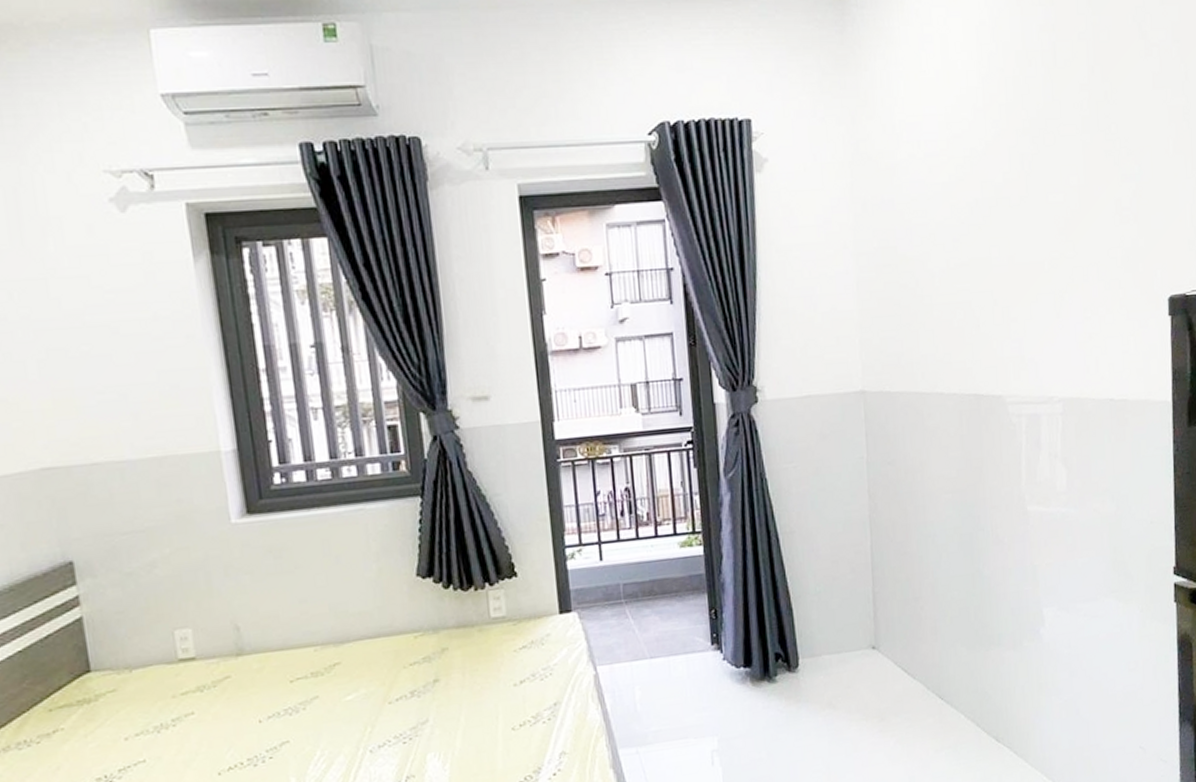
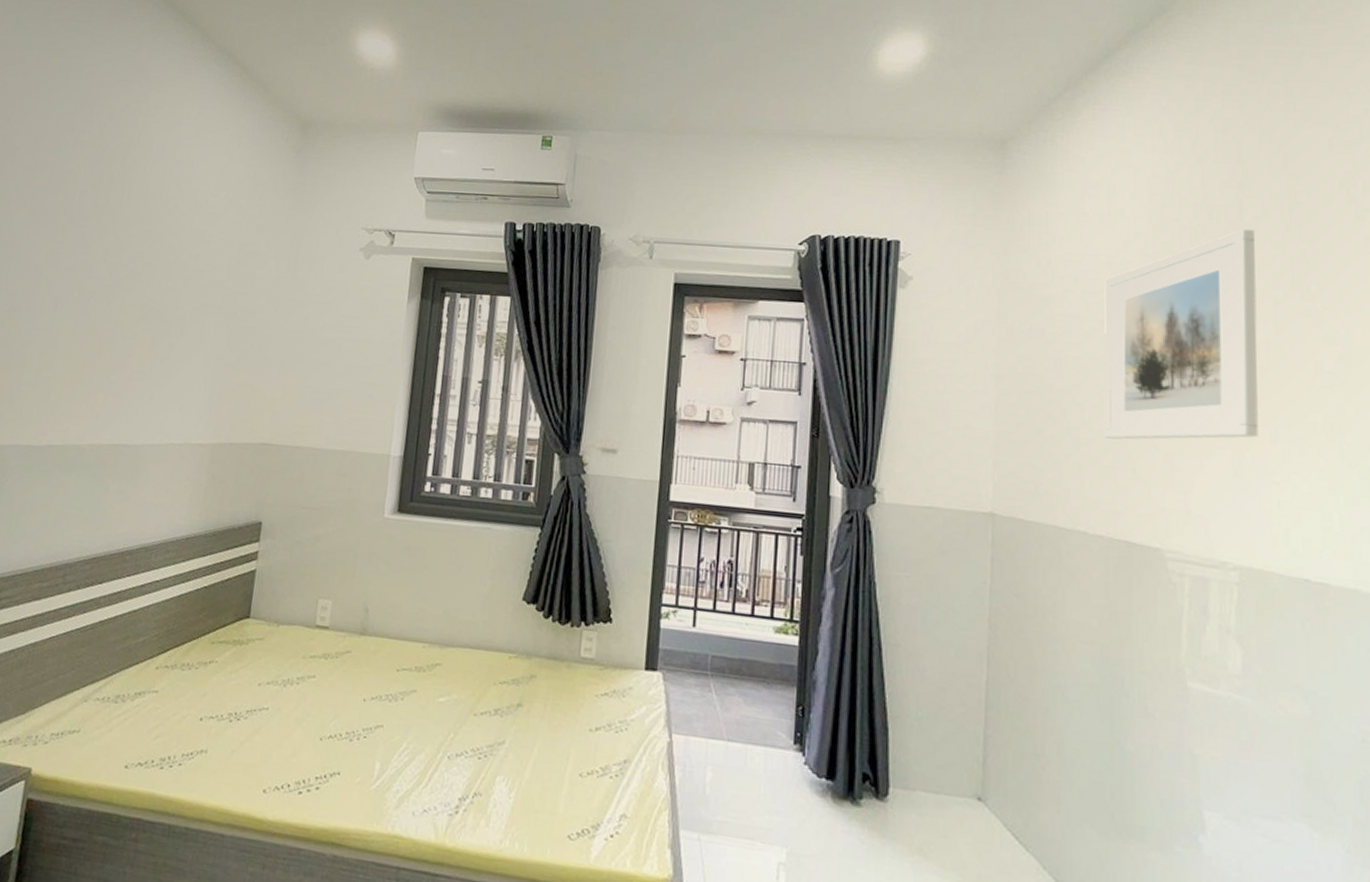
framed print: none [943,74,1074,300] -> present [1103,229,1259,440]

